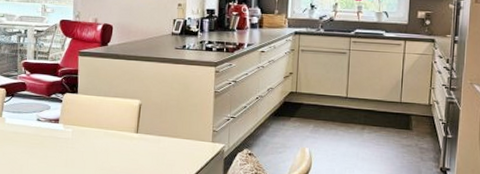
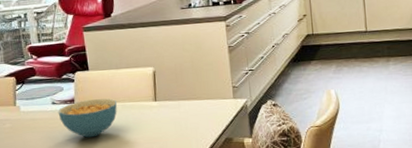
cereal bowl: none [41,122,99,159] -> present [58,98,117,138]

